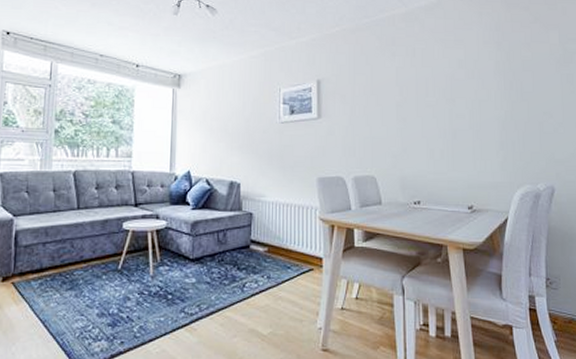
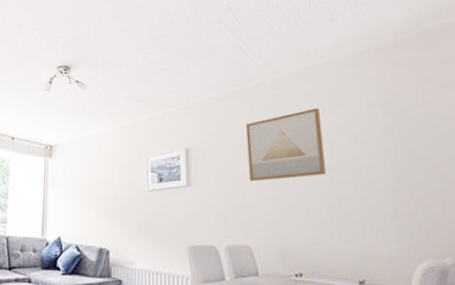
wall art: none [374,42,446,114] -> present [245,107,327,182]

